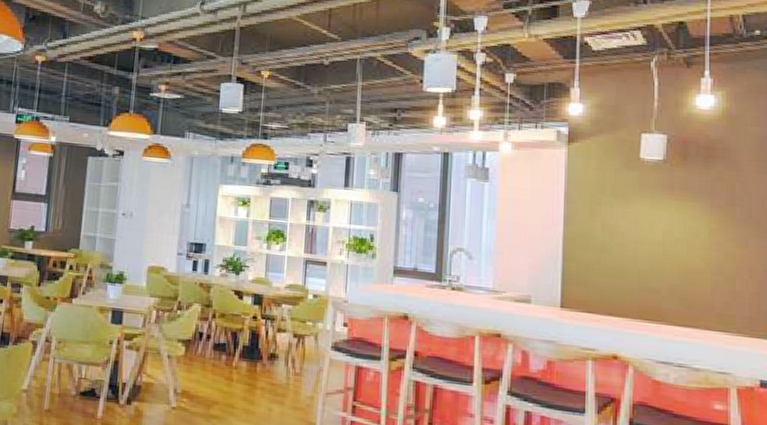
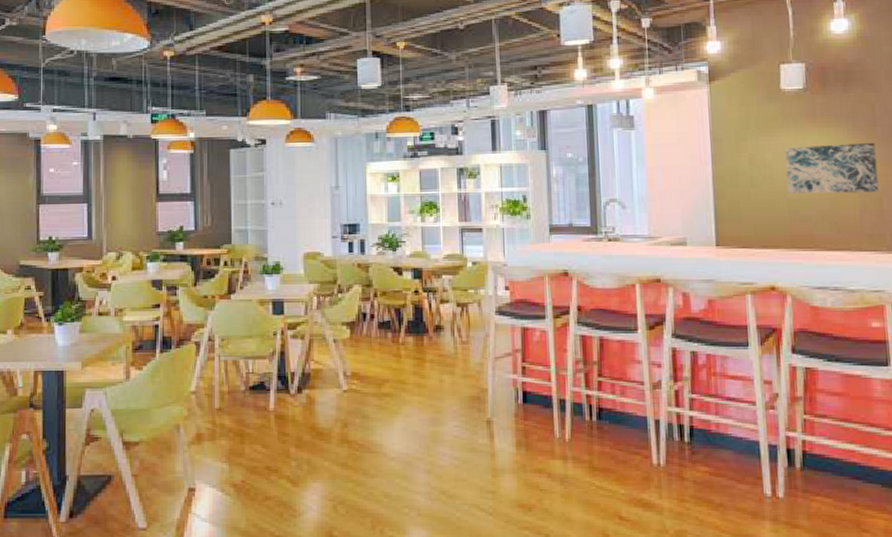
wall art: none [638,217,733,273] -> present [784,142,879,194]

